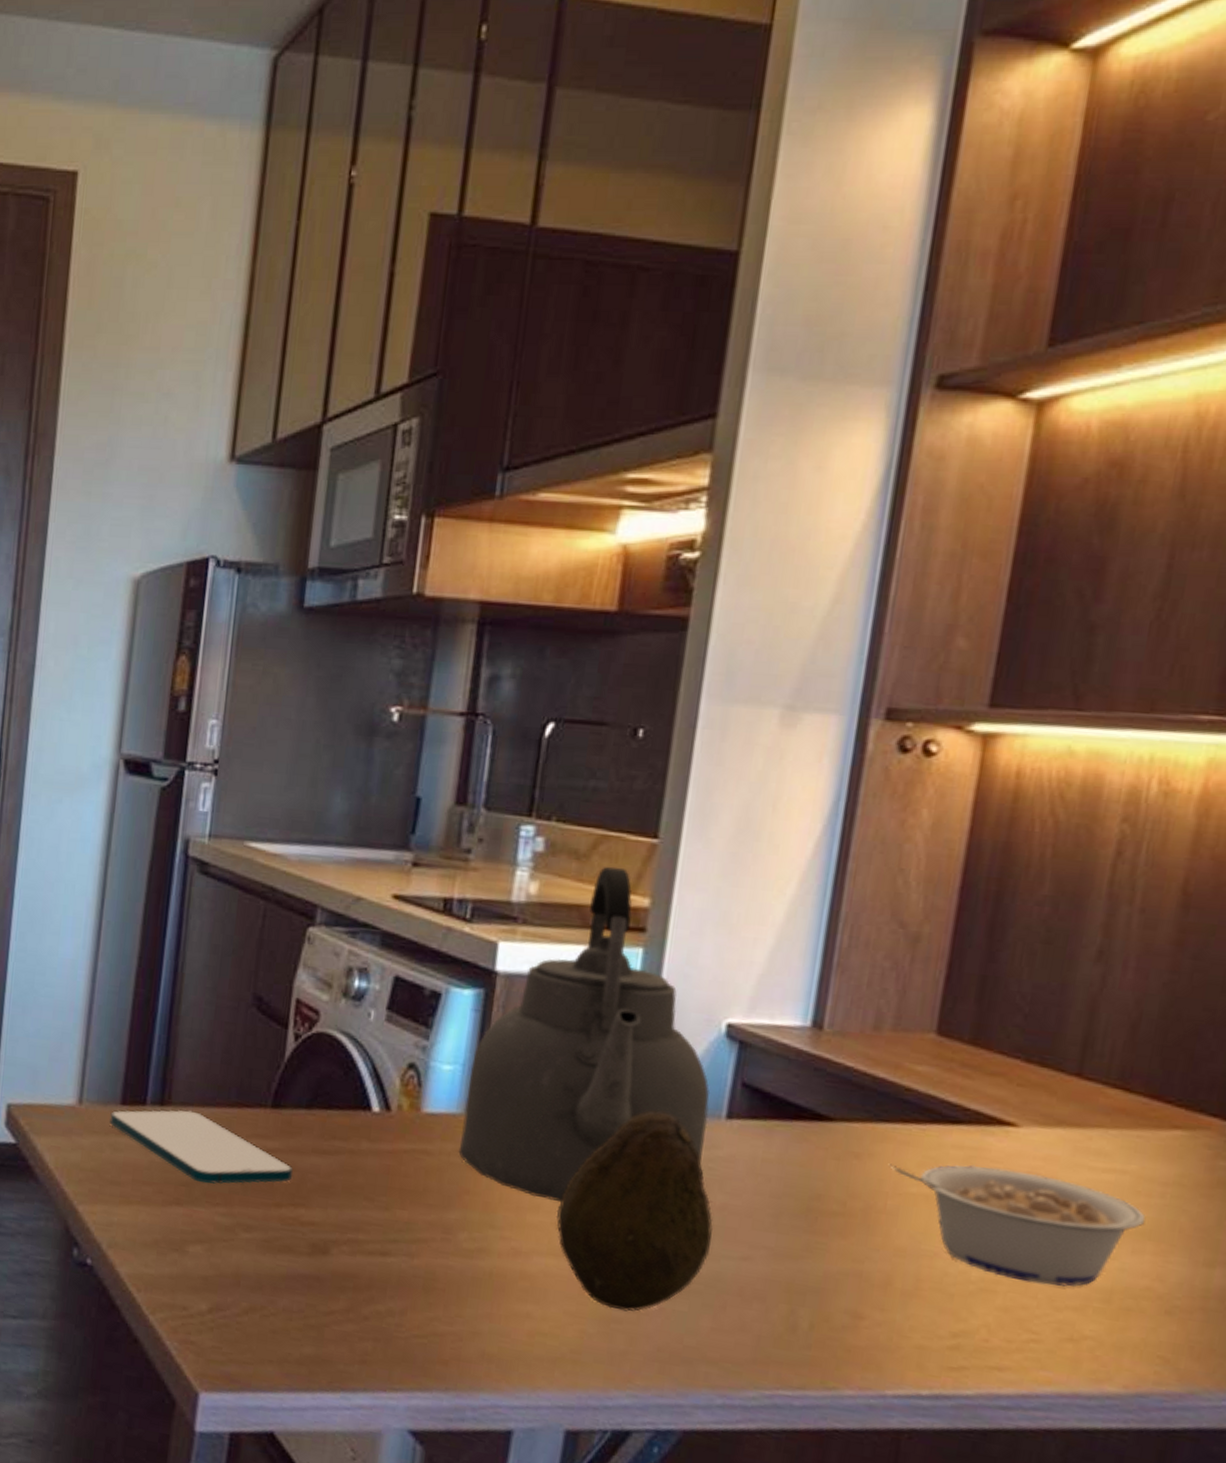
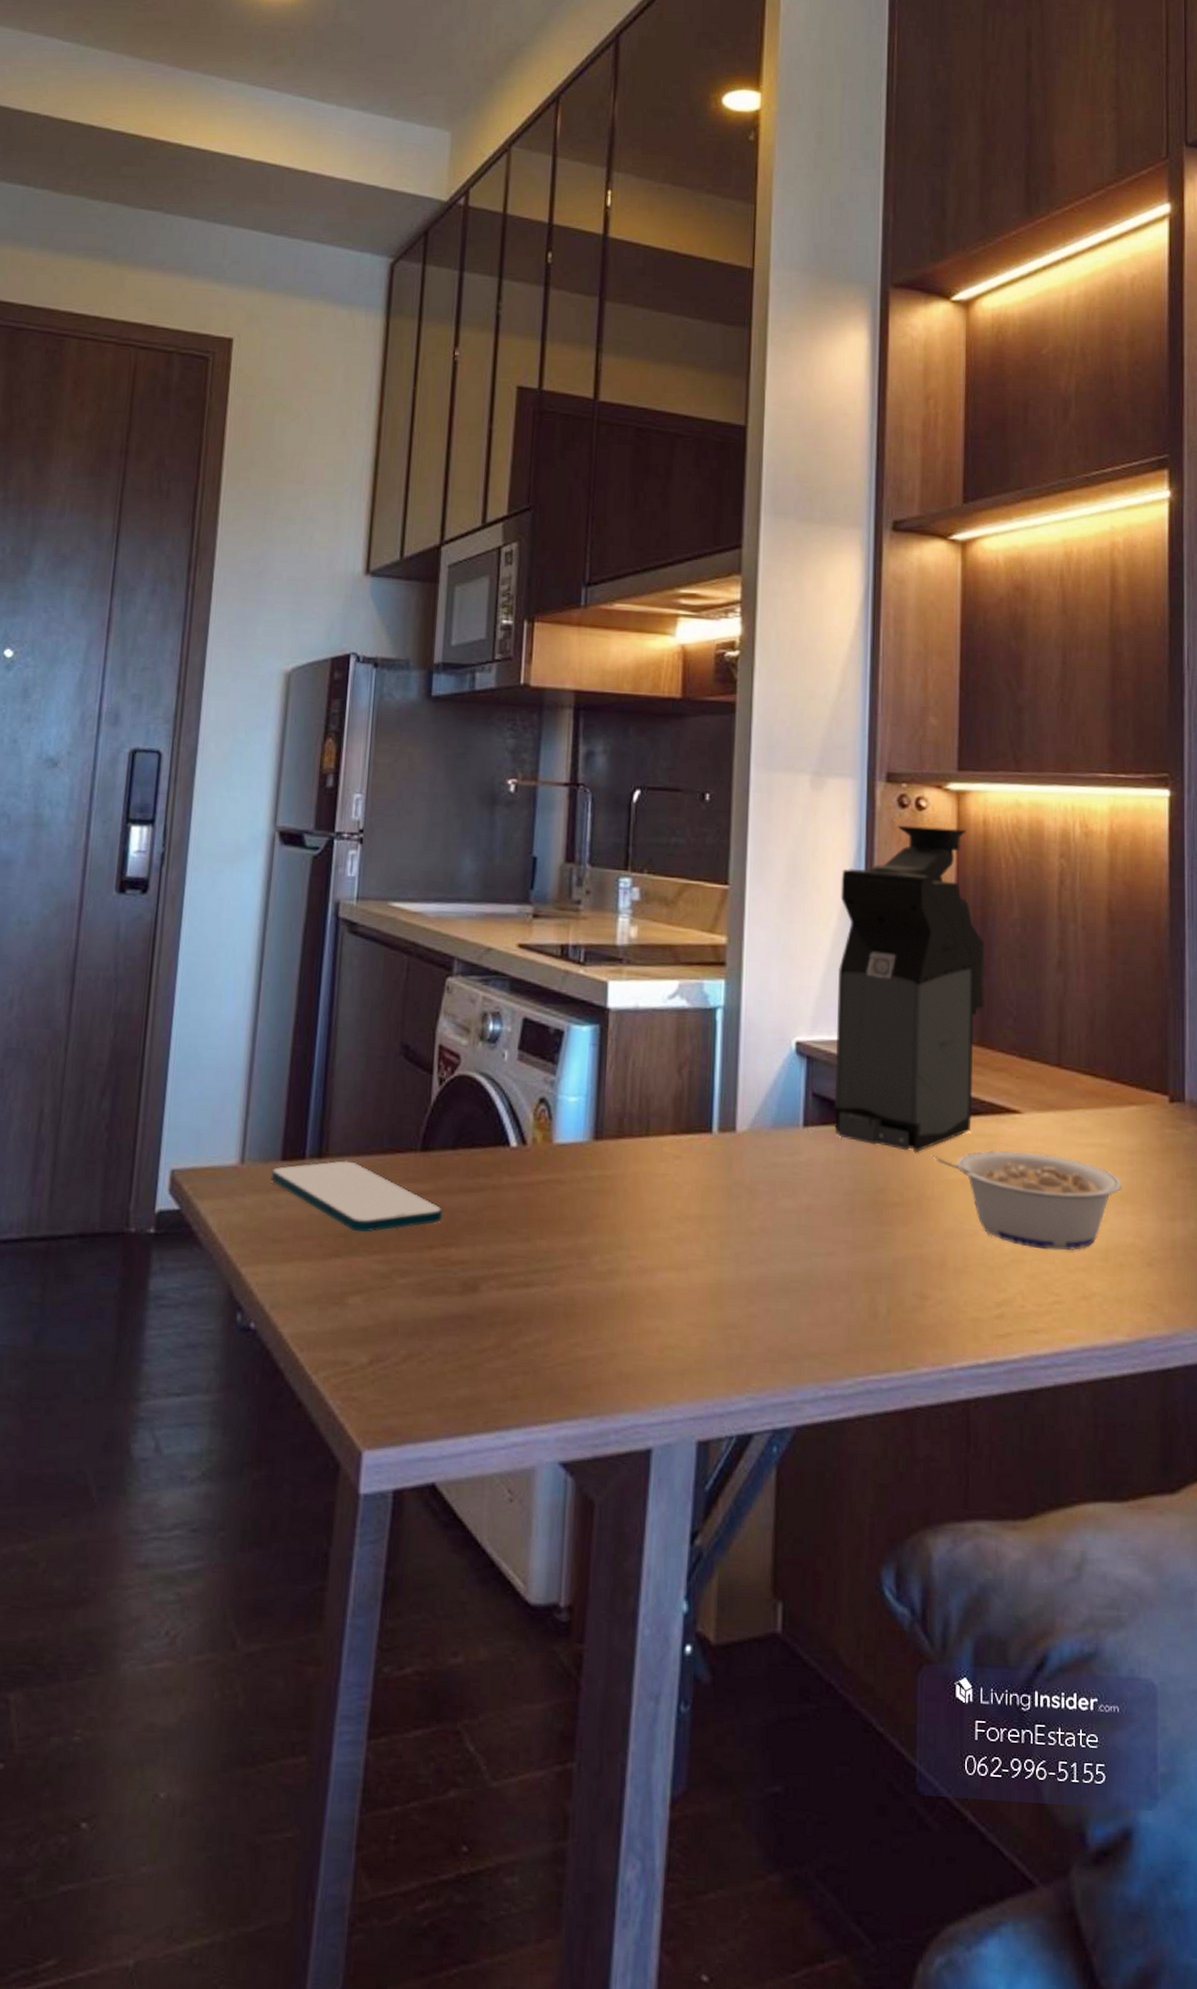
kettle: present [458,866,711,1203] -> none [587,910,789,1218]
fruit: present [556,1111,713,1312] -> none [673,1125,803,1316]
coffee maker: none [766,774,995,1160] -> present [834,825,985,1153]

